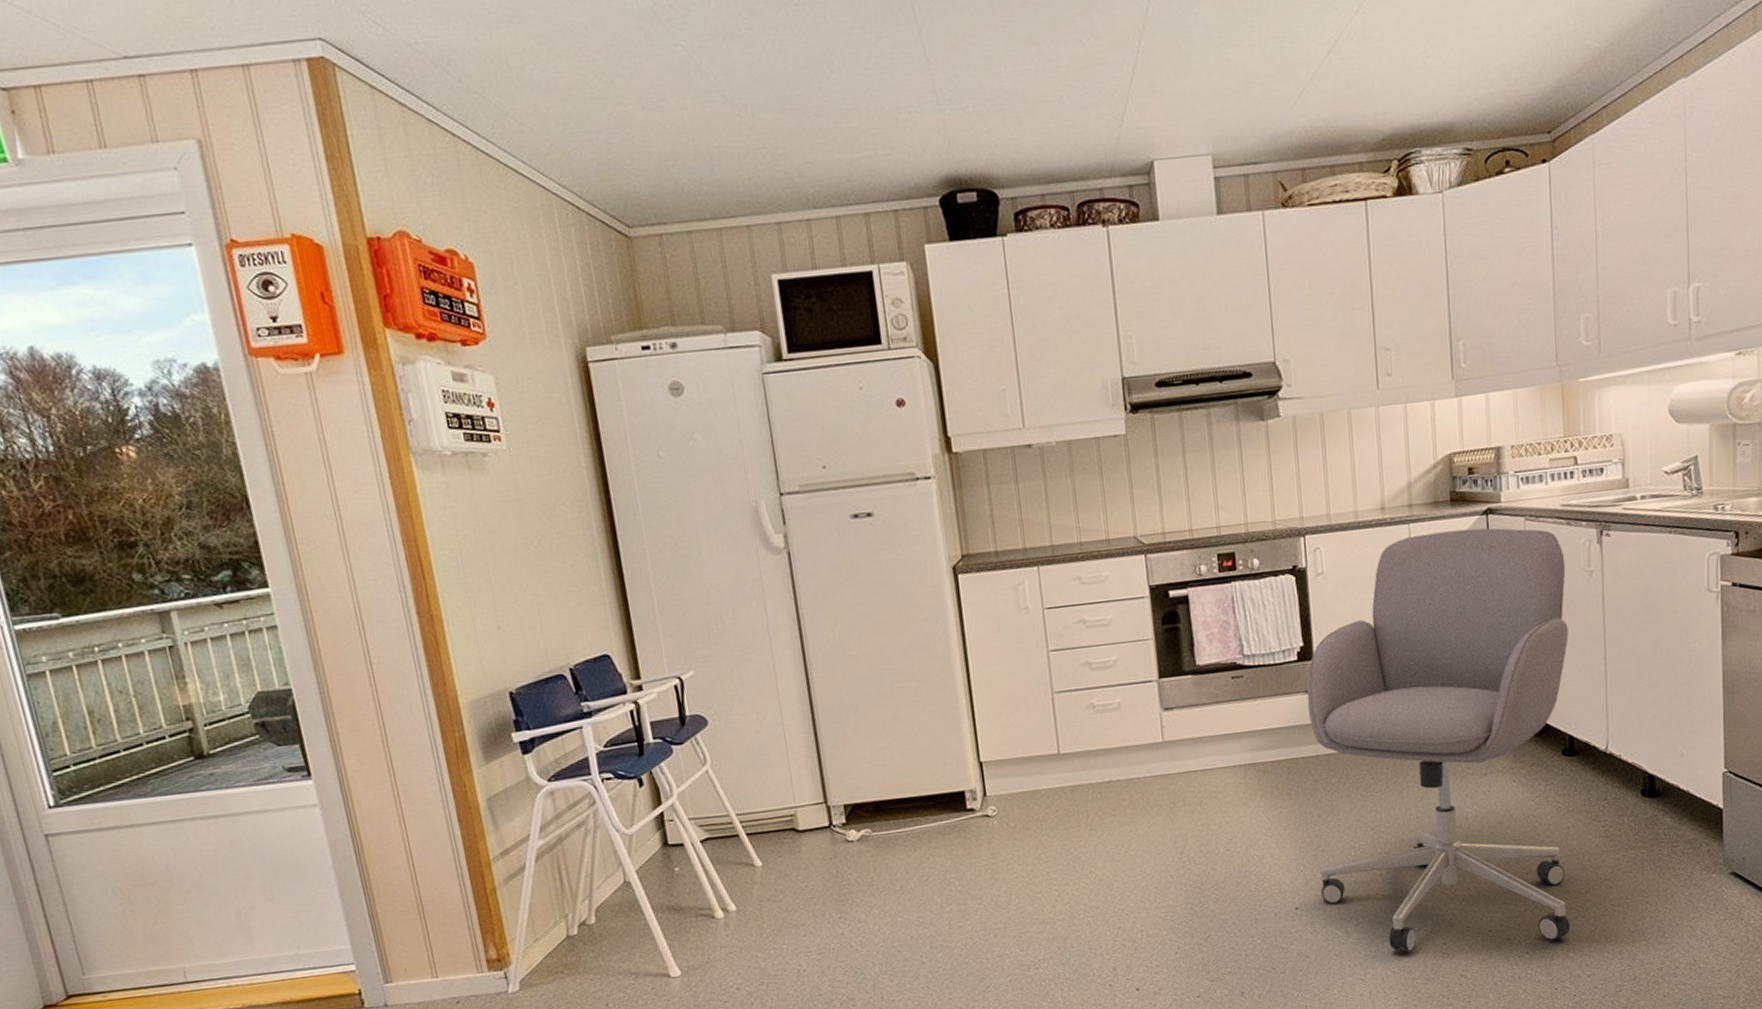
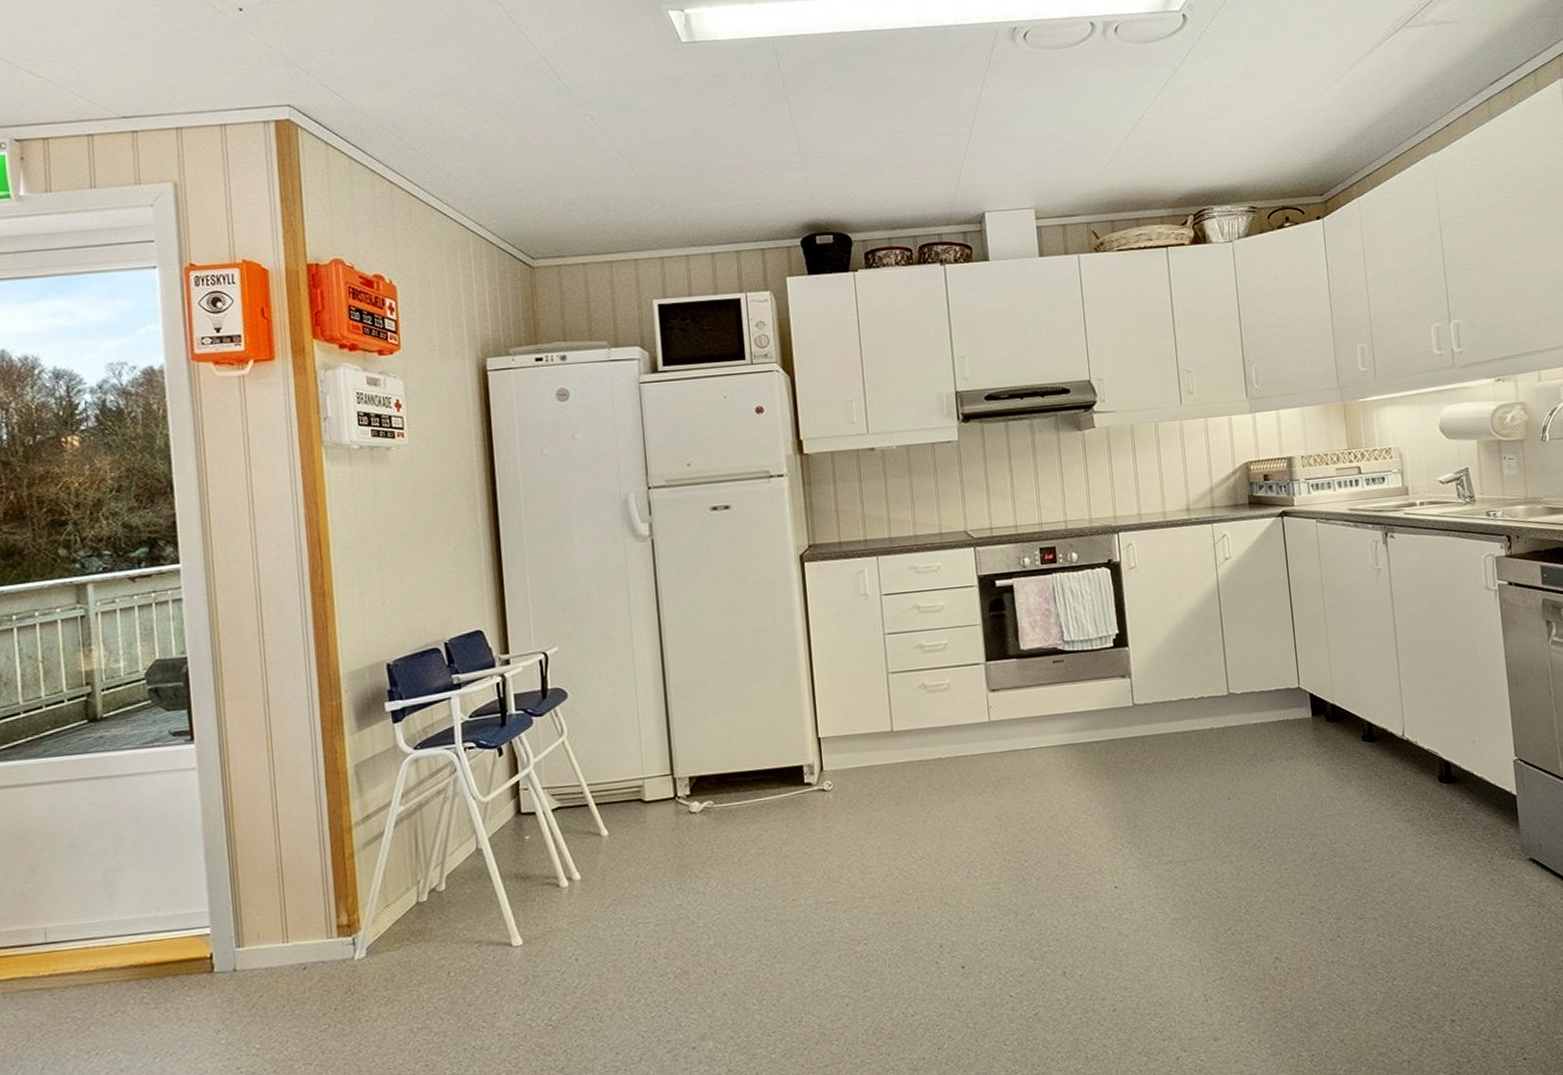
chair: present [1307,528,1570,953] -> none [1122,528,1379,934]

